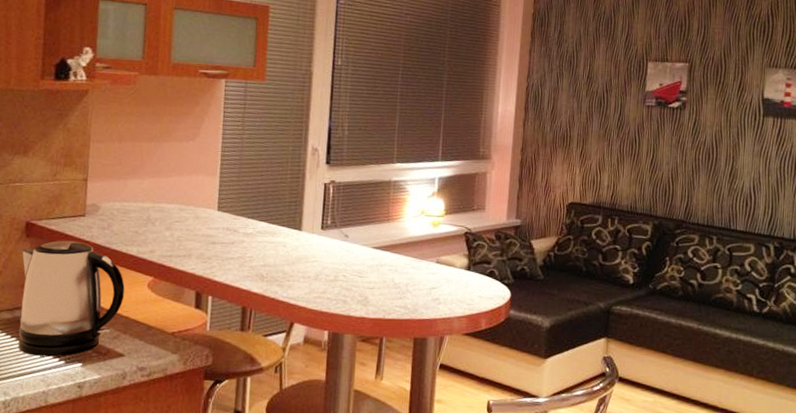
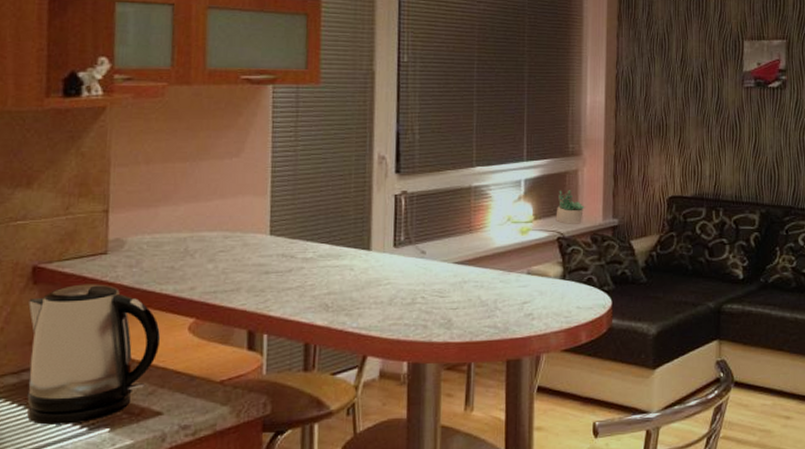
succulent plant: none [464,189,491,222] -> present [555,190,585,224]

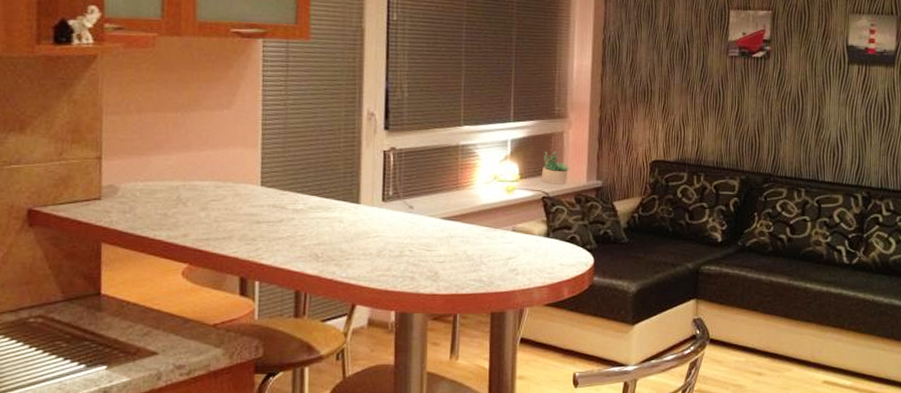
kettle: present [27,284,161,425] -> none [24,228,155,361]

